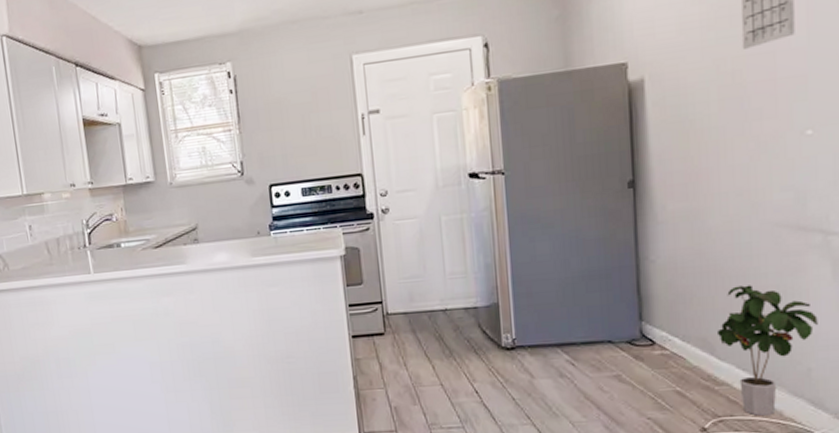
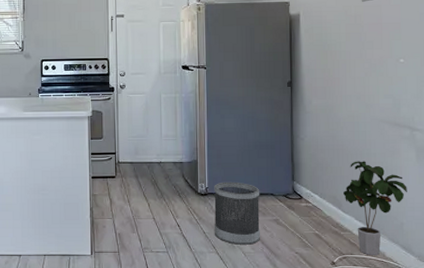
wastebasket: none [524,328,595,412] -> present [214,182,260,245]

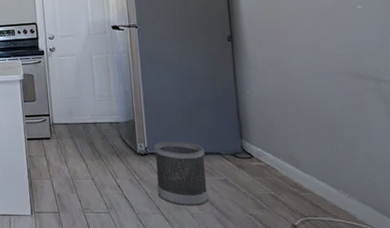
potted plant: present [343,161,407,255] -> none [300,116,378,218]

